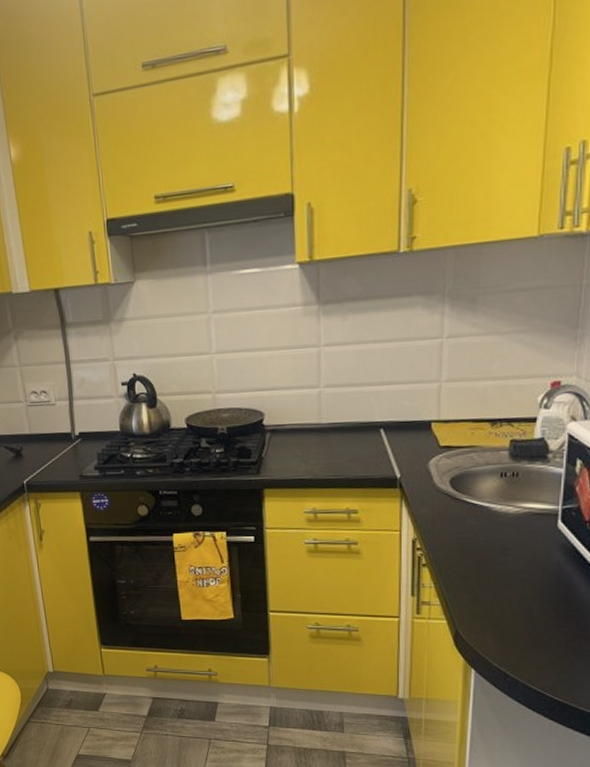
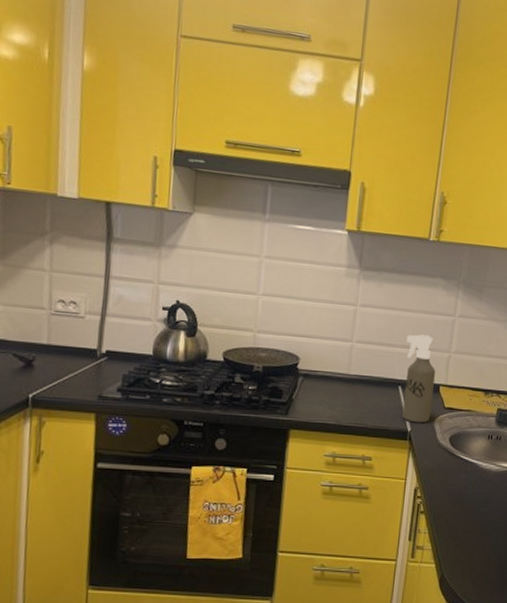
spray bottle: none [384,366,425,468] -> present [402,334,436,423]

